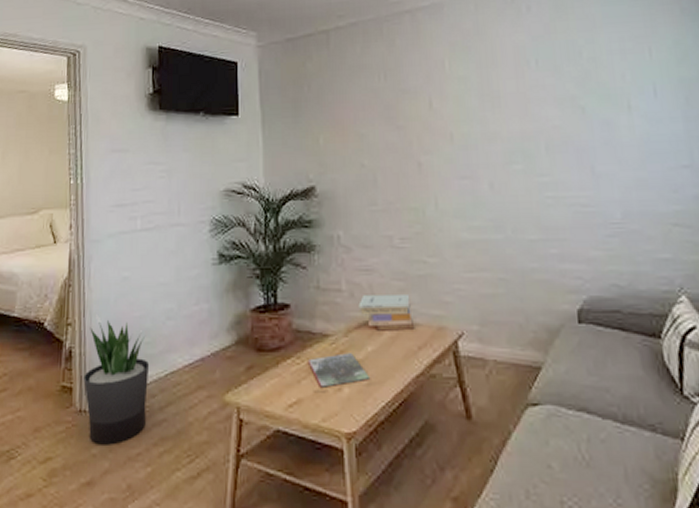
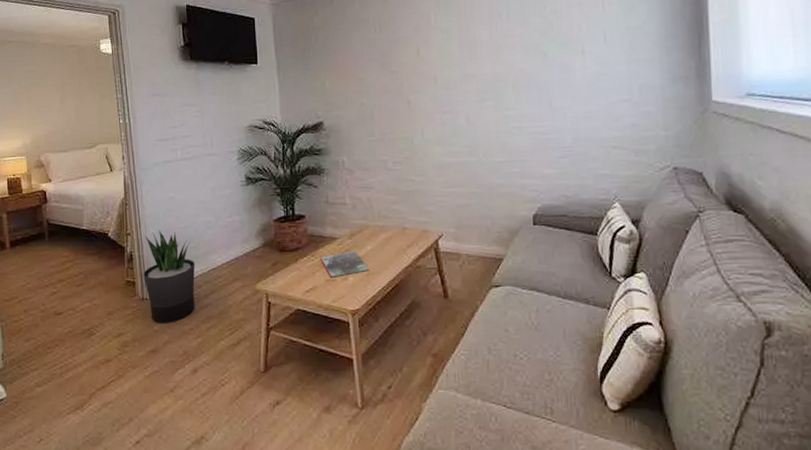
books: present [358,293,415,331] -> none [360,205,405,234]

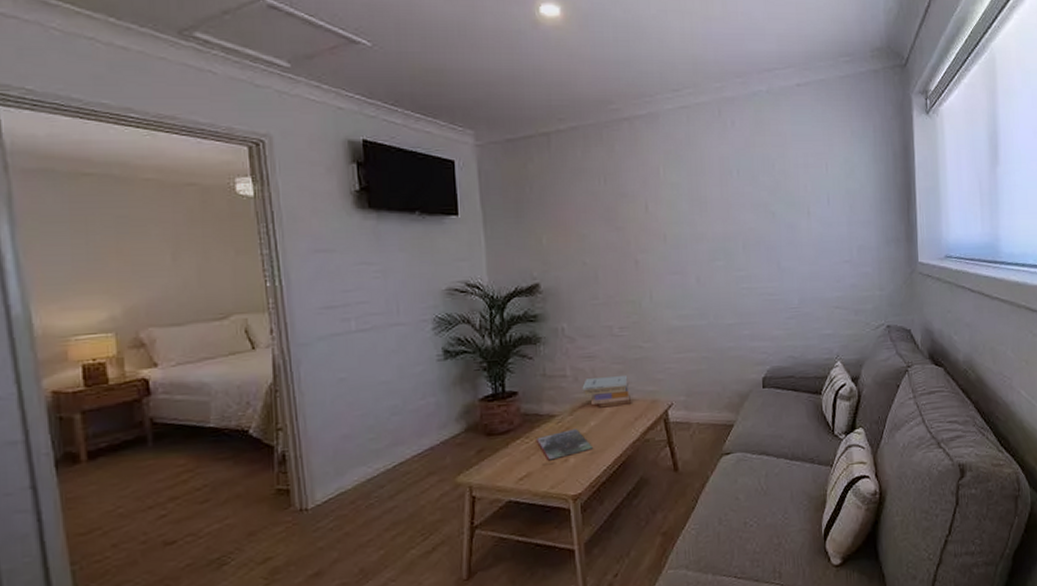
planter: present [143,230,196,323] -> none [302,420,376,538]
books: none [360,205,405,234] -> present [582,374,632,408]

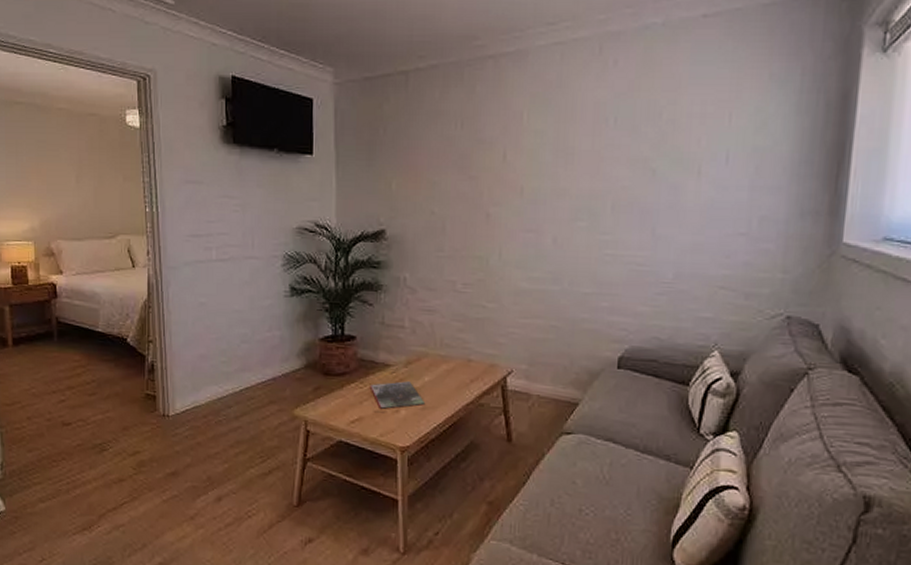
books: present [582,374,632,408] -> none [419,333,469,366]

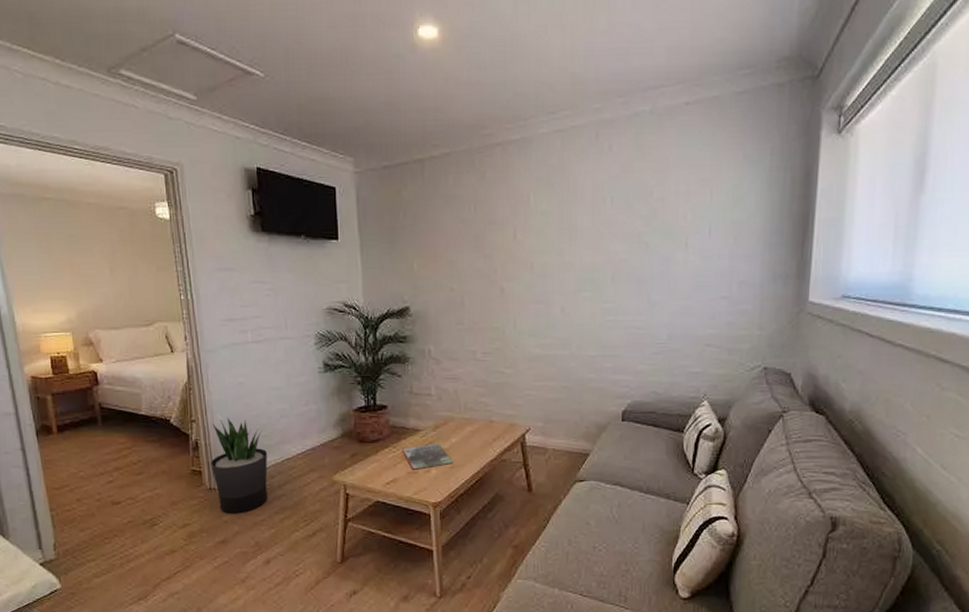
planter: none [166,339,226,444] -> present [210,417,268,514]

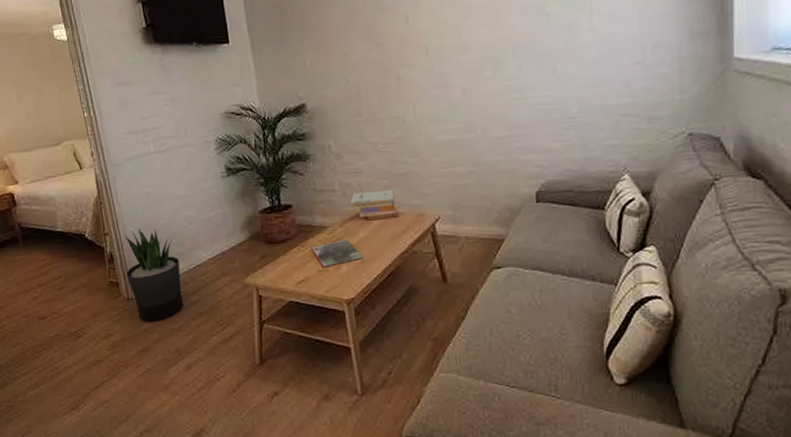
books: none [445,397,491,427] -> present [350,189,399,221]

